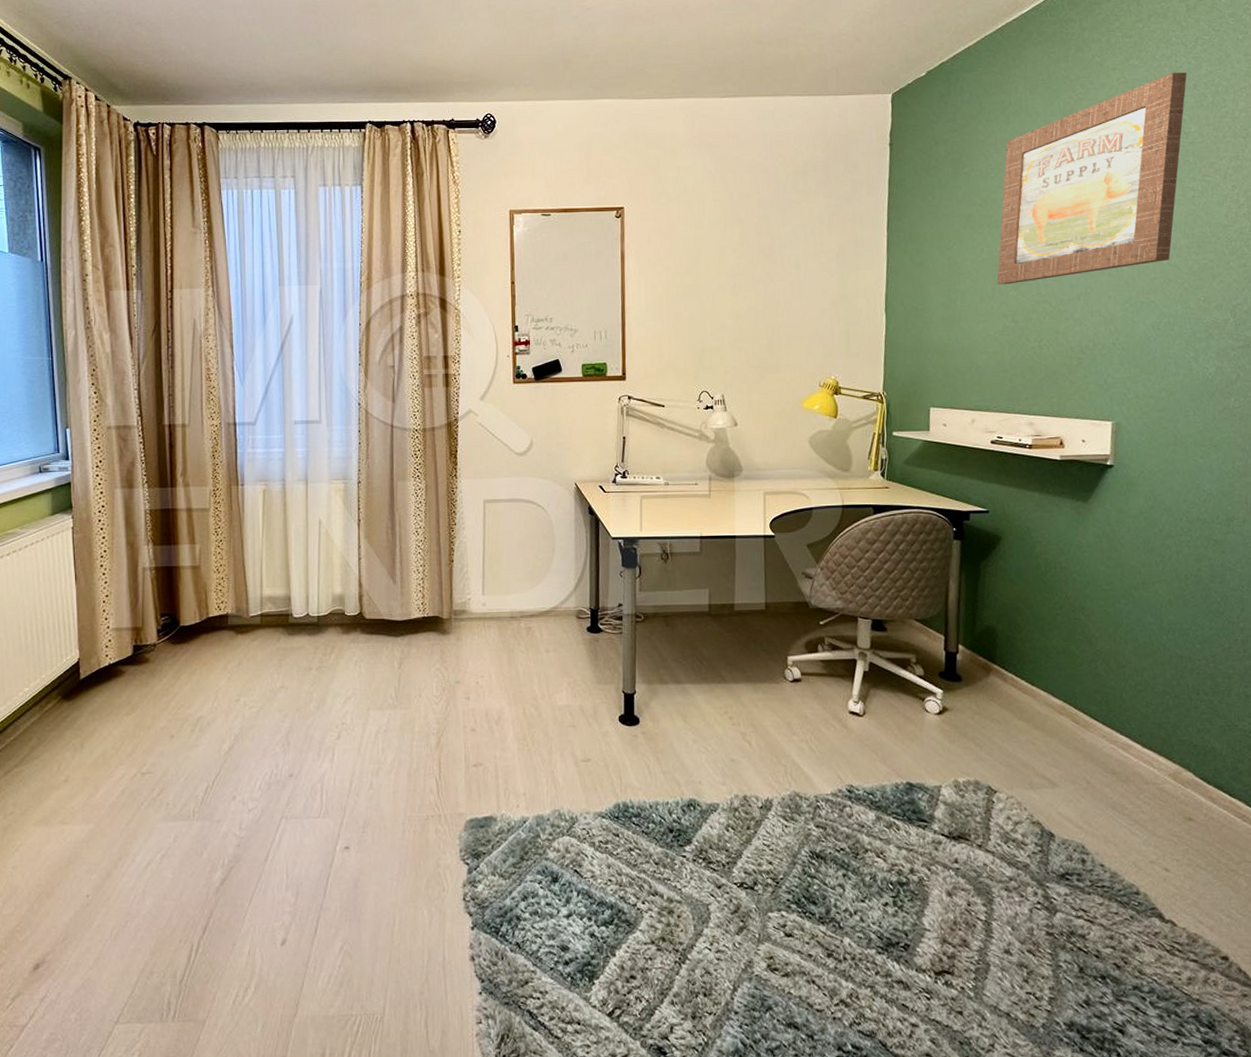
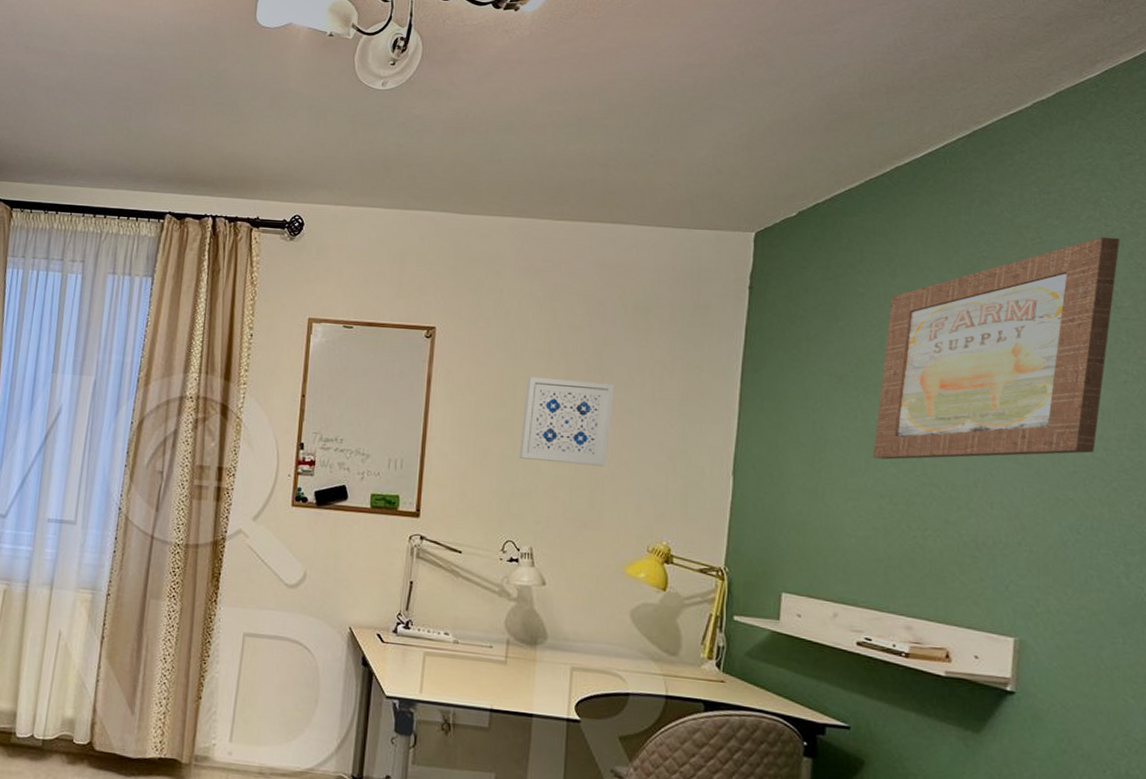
wall art: none [706,243,783,318] -> present [519,376,615,467]

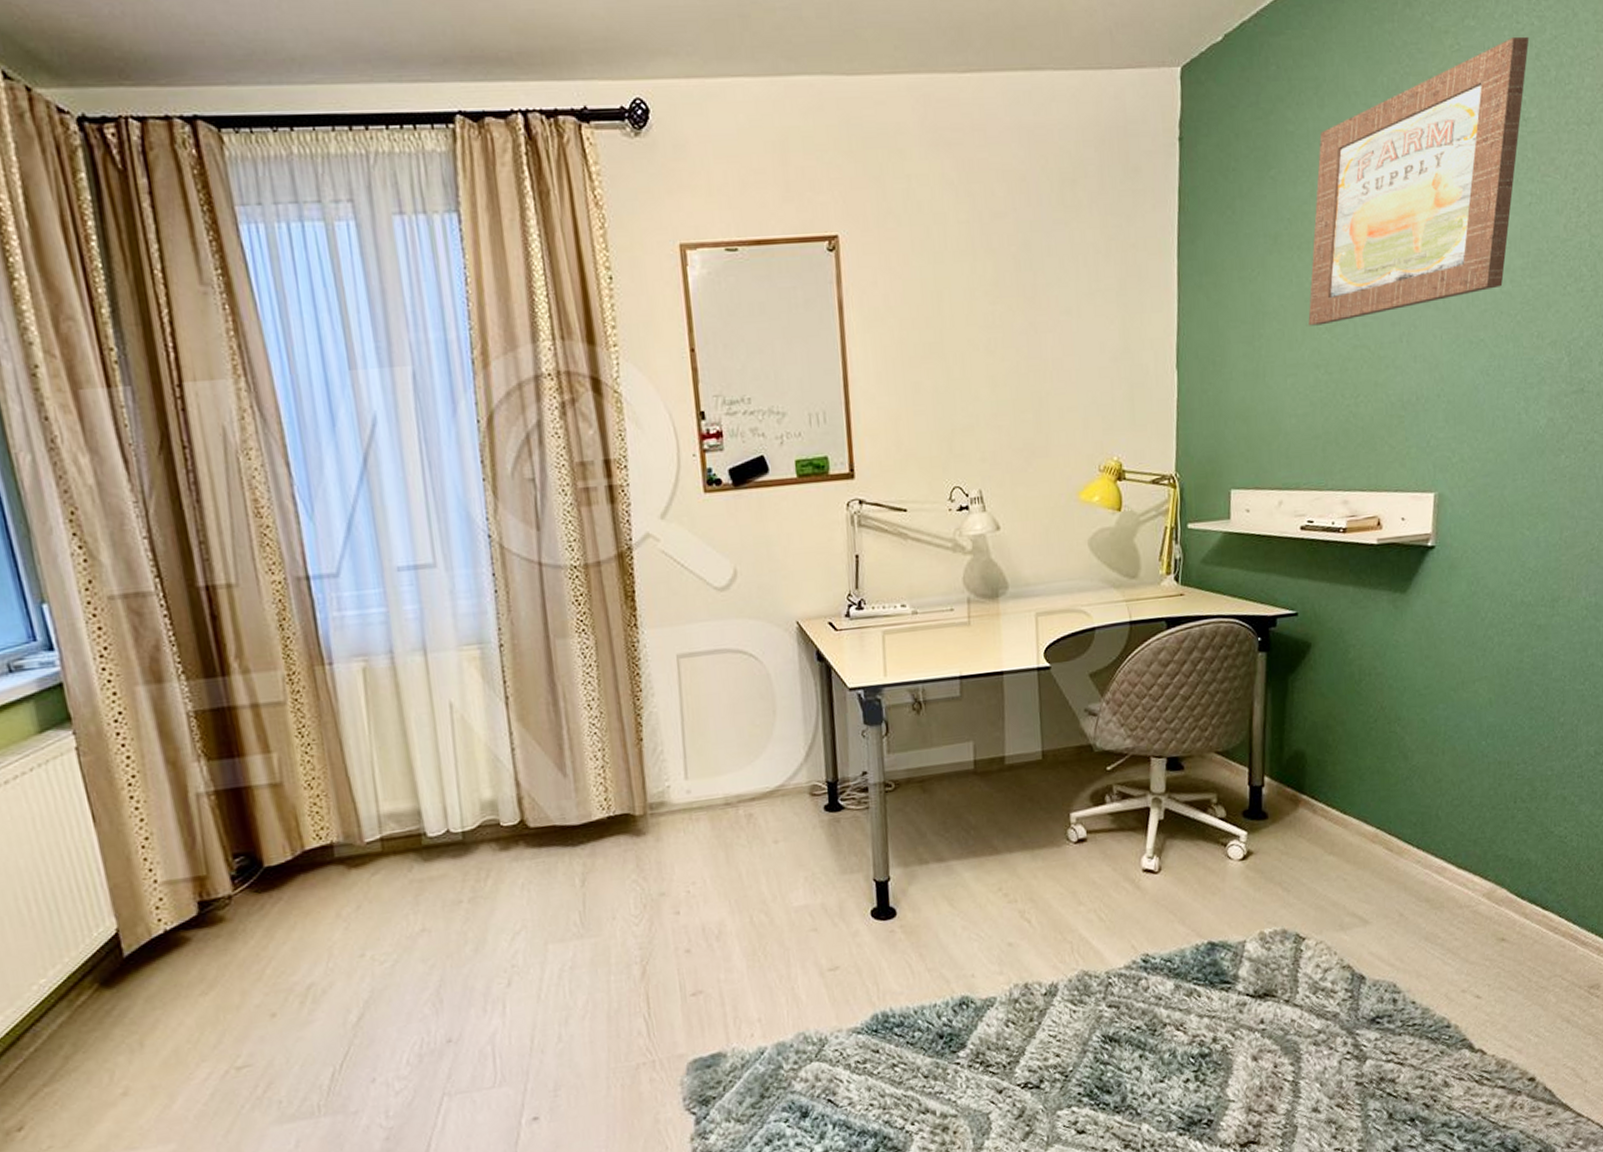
wall art: present [519,376,615,467] -> none [952,280,1049,388]

